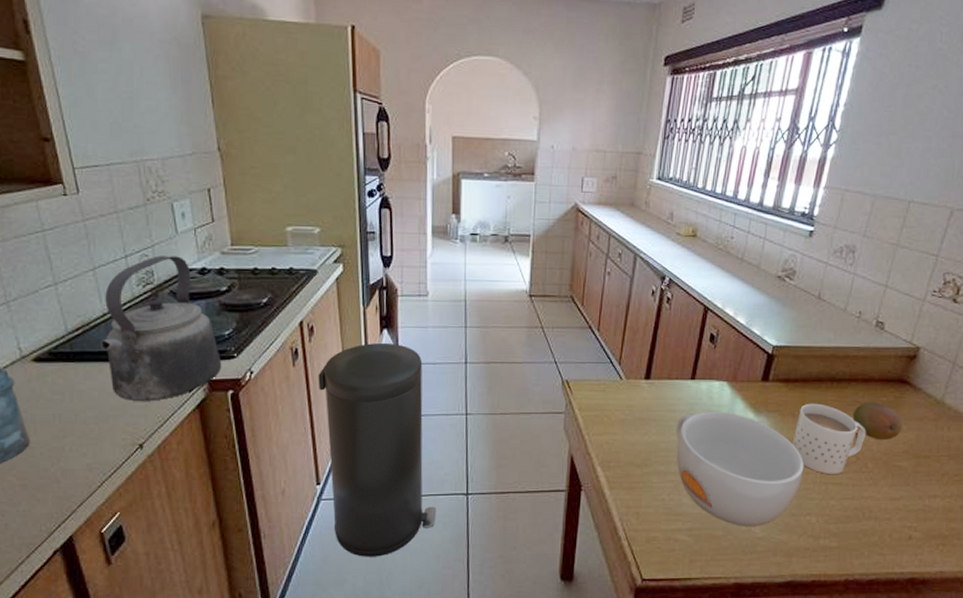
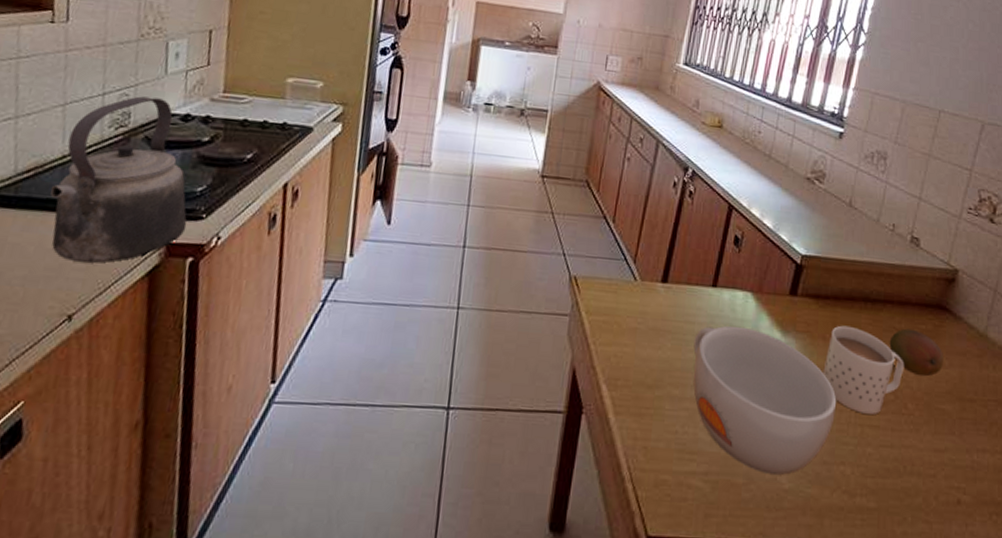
pedal bin: present [318,342,437,557] -> none [282,215,416,484]

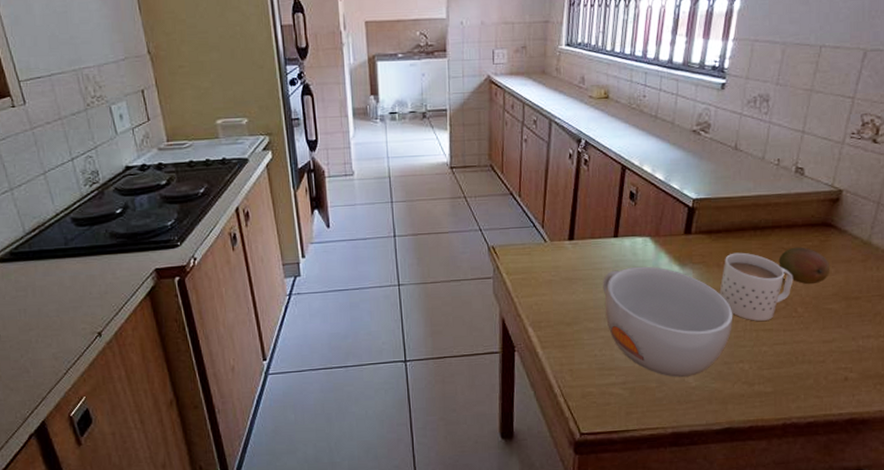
kettle: present [50,96,187,263] -> none [55,155,168,293]

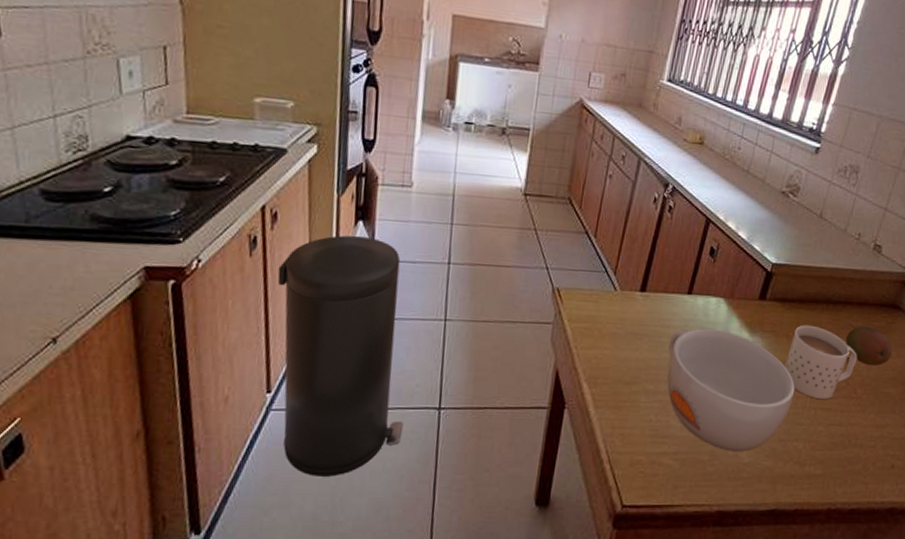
pedal bin: none [256,222,378,426] -> present [277,235,404,477]

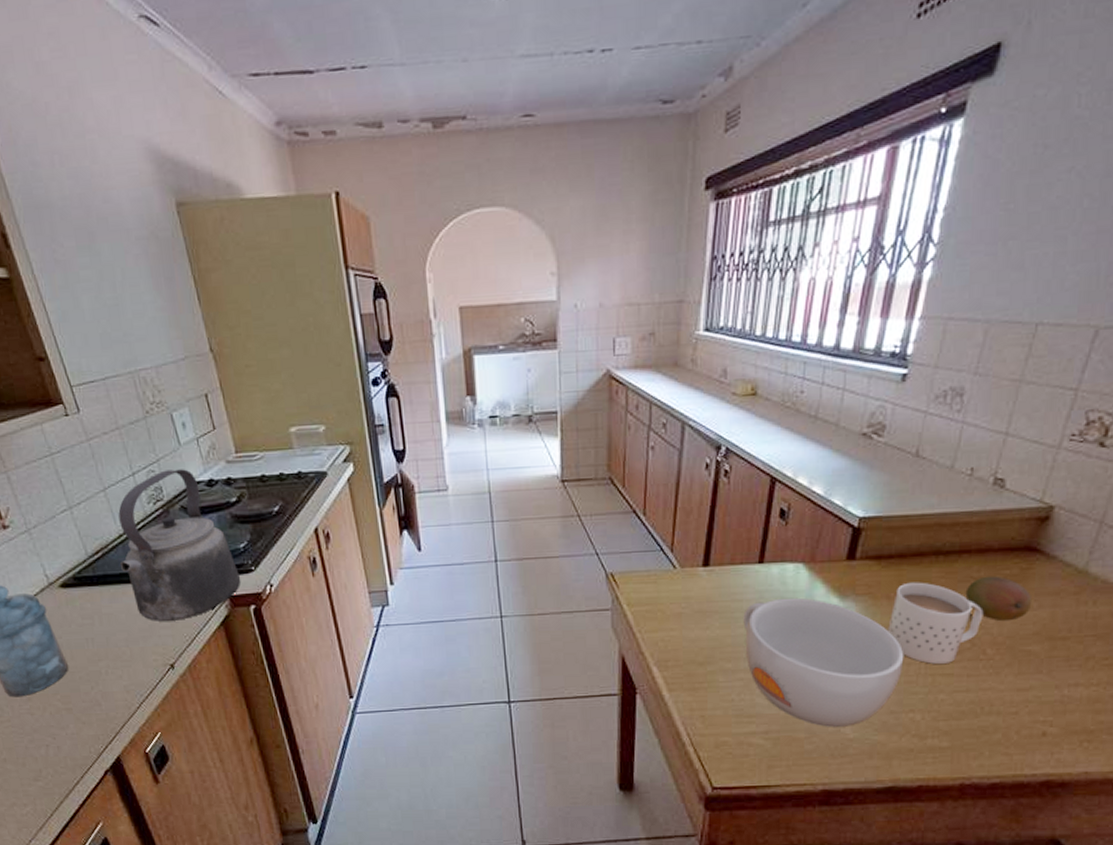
kettle: none [12,118,164,288] -> present [118,469,241,621]
pedal bin: present [277,235,404,477] -> none [339,544,478,770]

